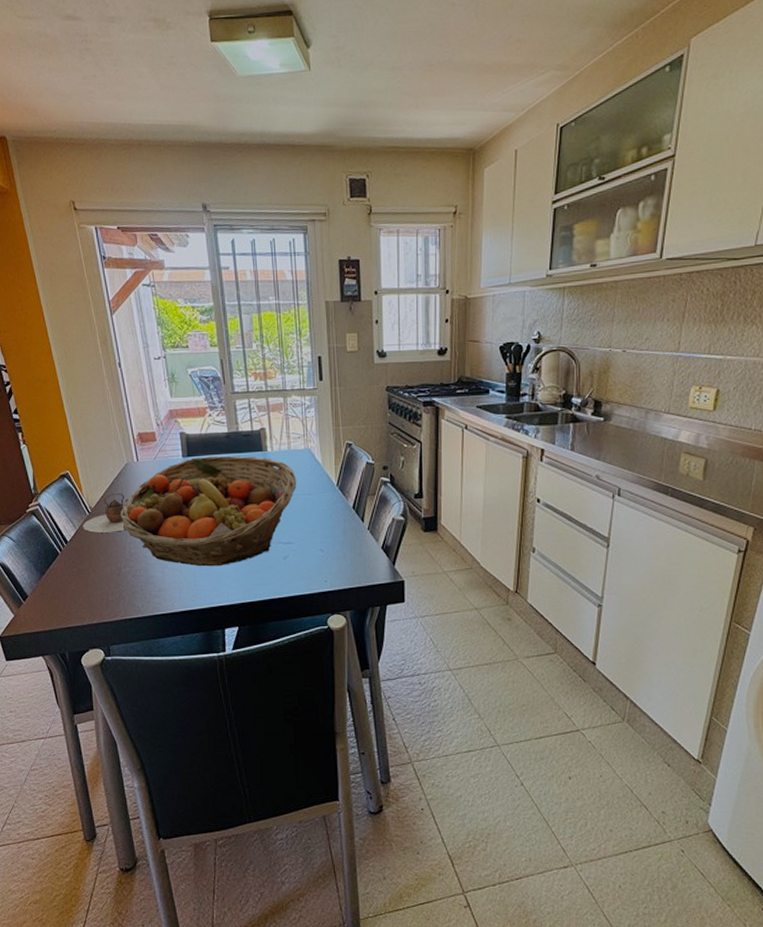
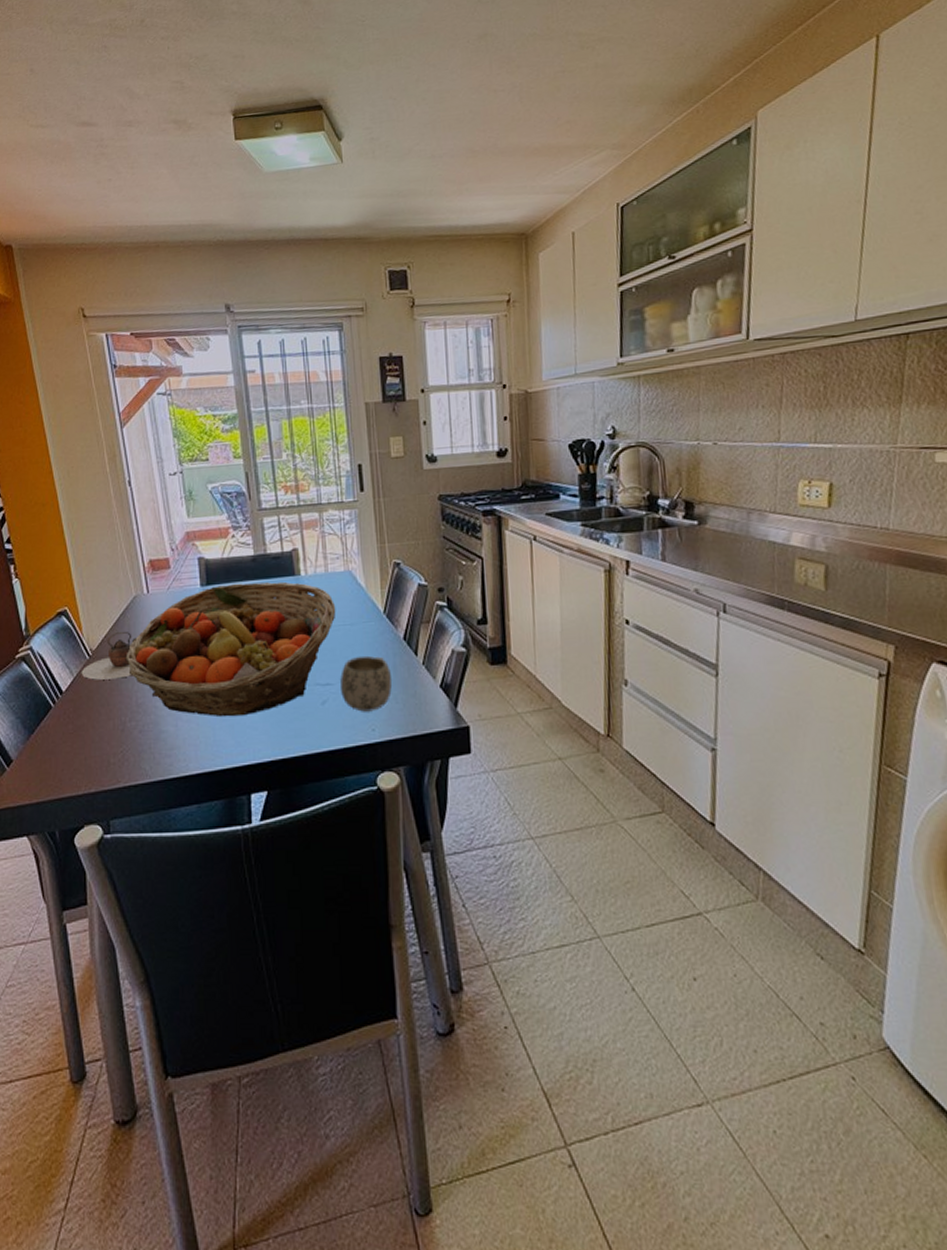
mug: none [300,520,343,566] -> present [340,655,393,712]

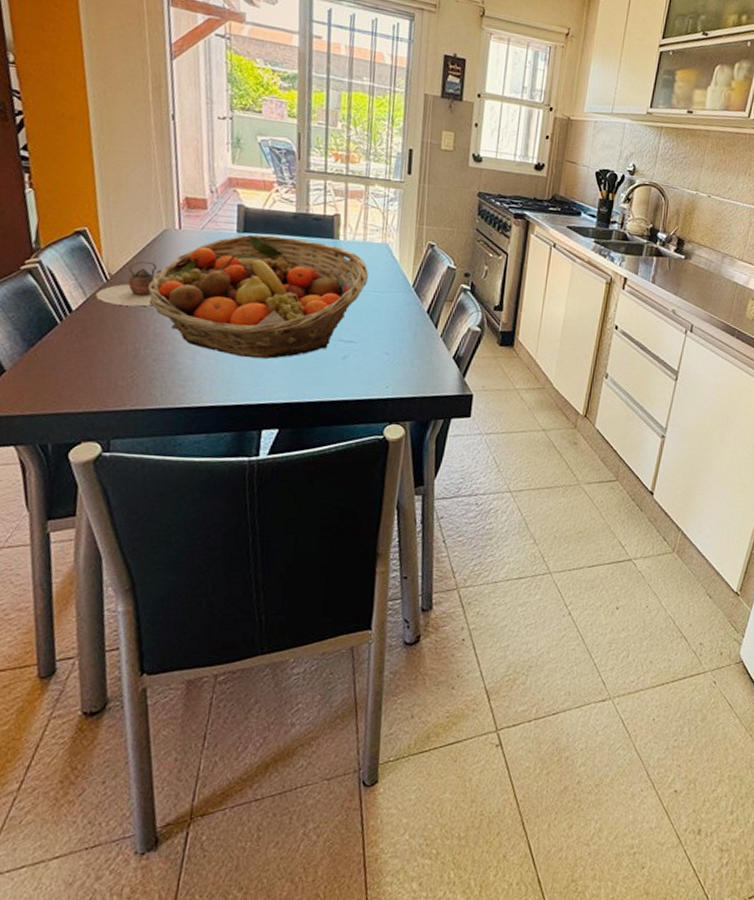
mug: present [340,655,393,712] -> none [362,321,412,371]

